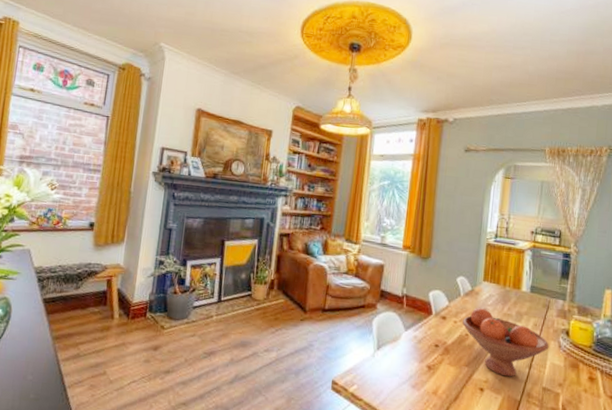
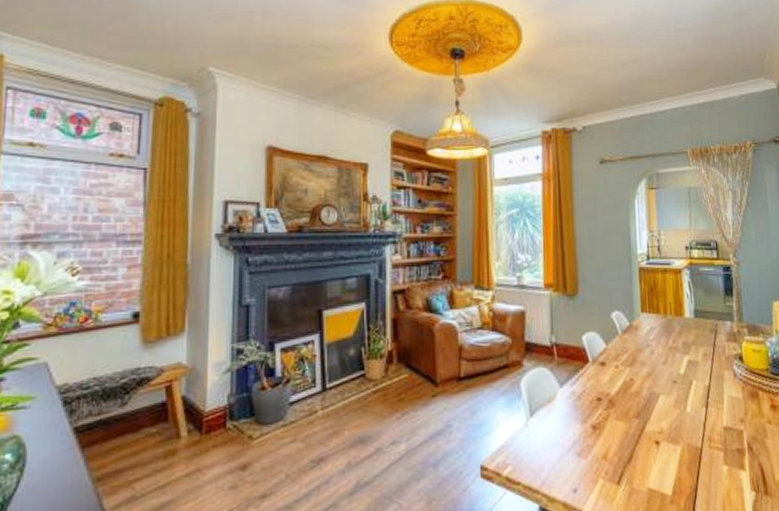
fruit bowl: present [463,307,549,377] -> none [625,344,724,422]

